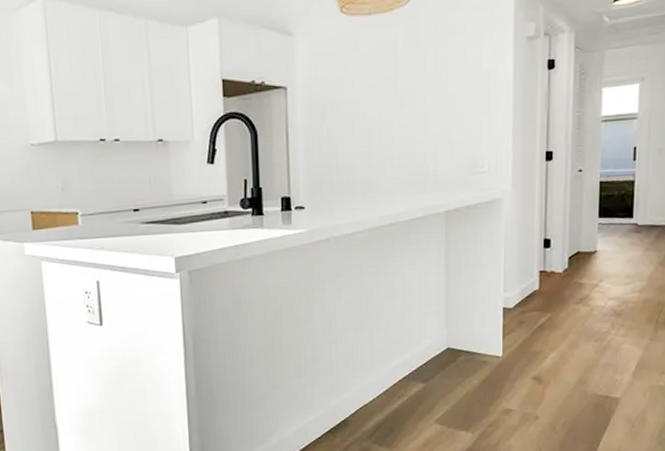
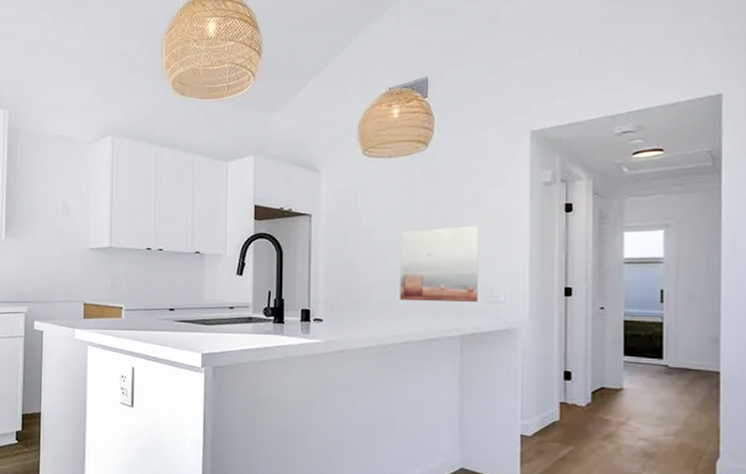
wall art: none [383,89,464,178] -> present [400,225,479,303]

